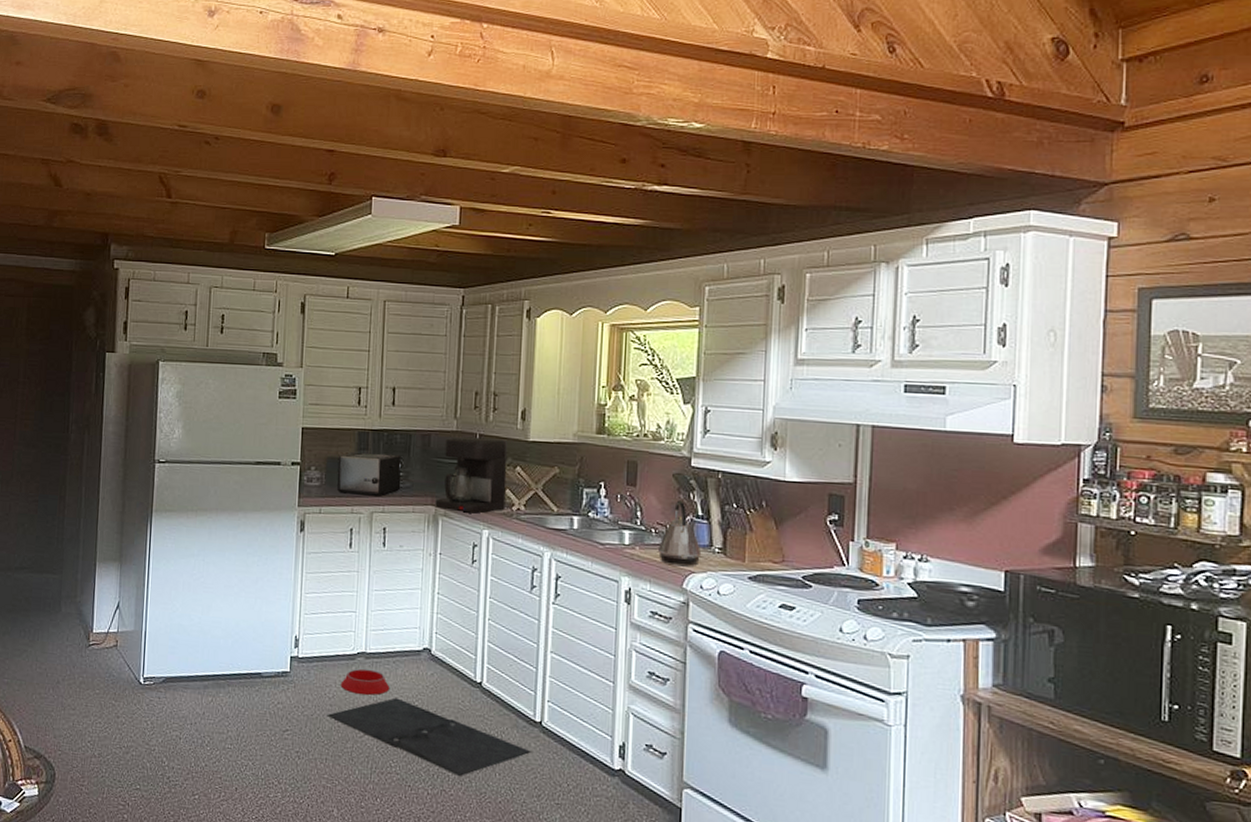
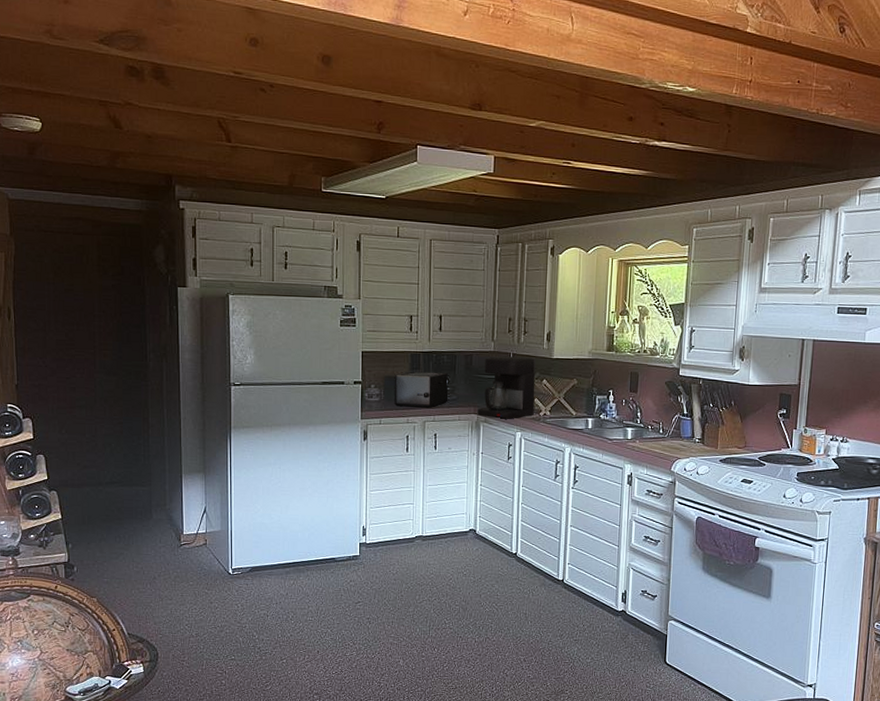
door mat: present [326,697,531,776] -> none [391,570,556,626]
pet bowl: present [340,668,390,695] -> none [402,549,443,569]
kettle: present [658,500,702,567] -> none [653,402,686,454]

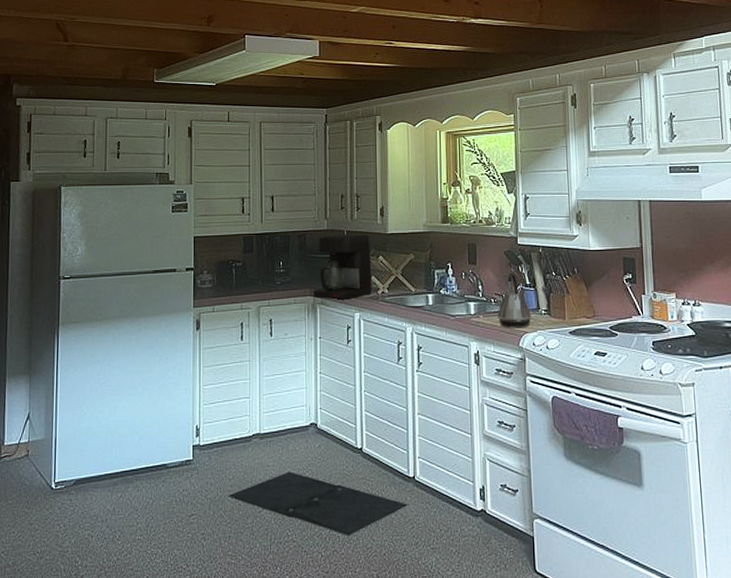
door mat: none [391,570,556,626] -> present [228,471,408,535]
toaster: present [394,371,449,409] -> none [227,254,283,293]
kettle: none [653,402,686,454] -> present [498,273,532,329]

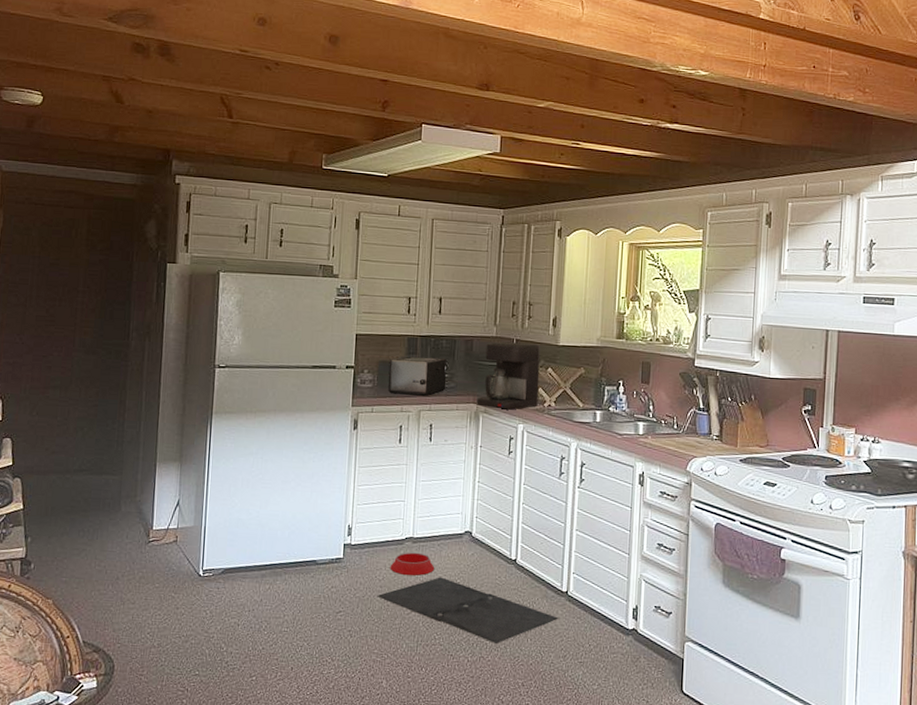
toaster: none [227,254,283,293] -> present [388,356,447,397]
pet bowl: none [239,448,283,472] -> present [390,552,435,576]
kettle: present [498,273,532,329] -> none [667,395,703,453]

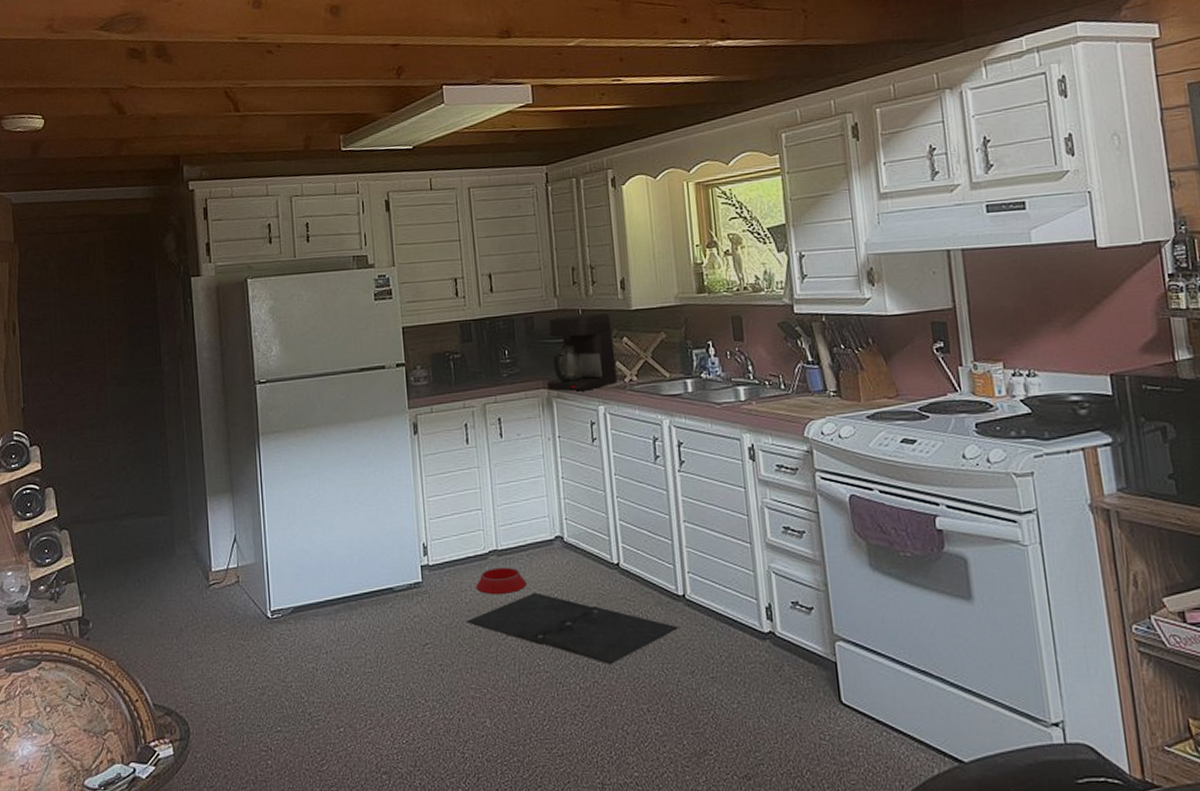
toaster: present [388,356,447,397] -> none [442,341,510,389]

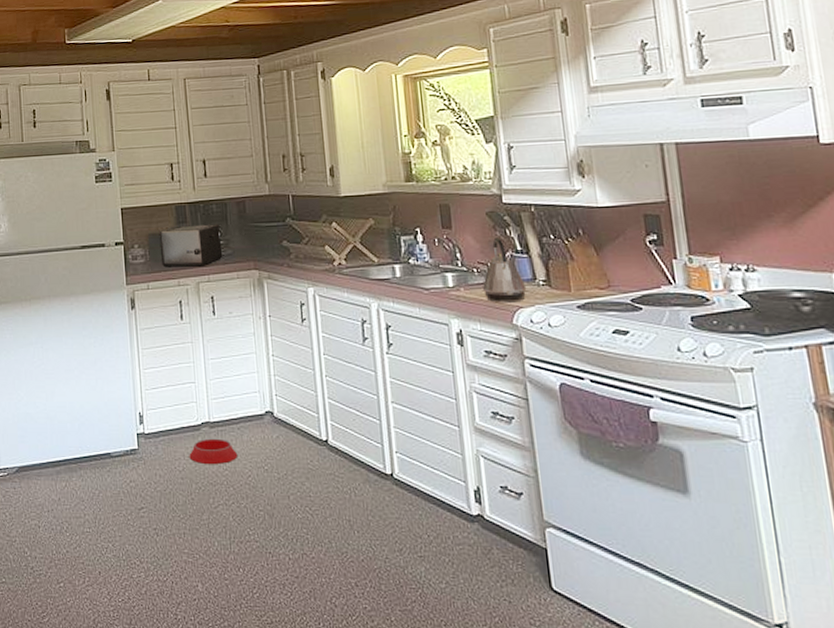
toaster: none [442,341,510,389] -> present [159,224,223,268]
door mat: present [465,592,679,664] -> none [179,464,387,537]
coffee maker: present [547,311,618,392] -> none [258,197,327,273]
kettle: none [774,348,818,416] -> present [483,237,527,303]

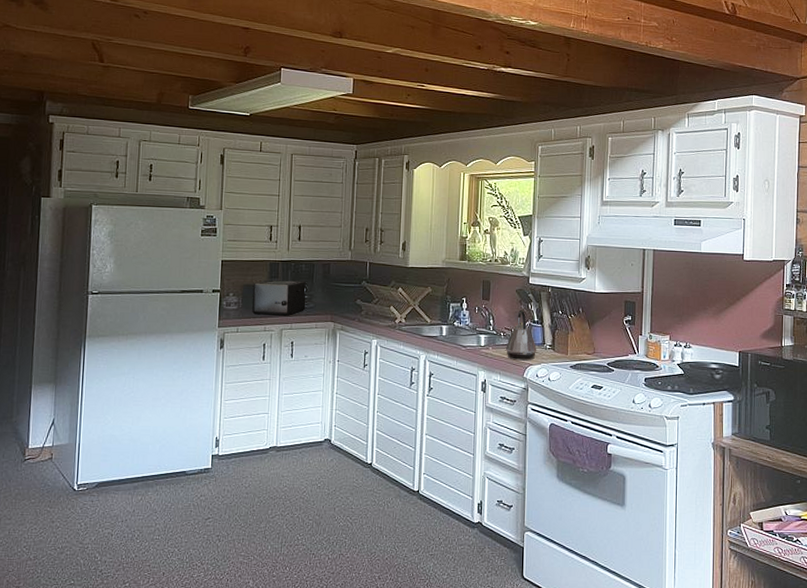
pet bowl: present [189,438,238,464] -> none [255,460,297,482]

